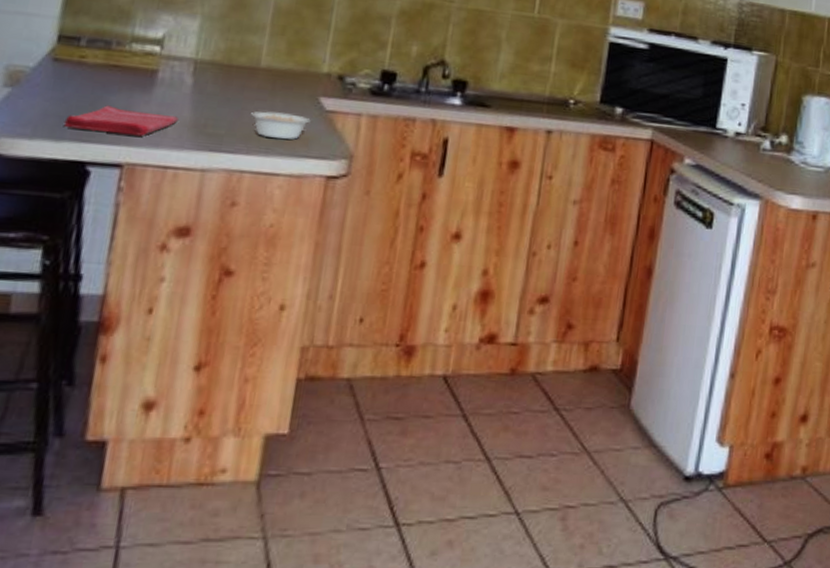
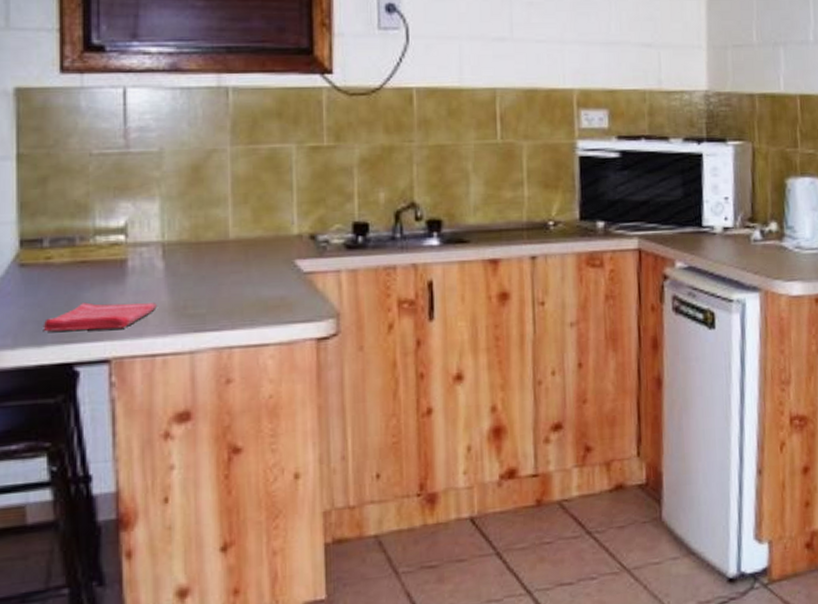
legume: present [251,111,311,140] -> none [229,281,290,310]

